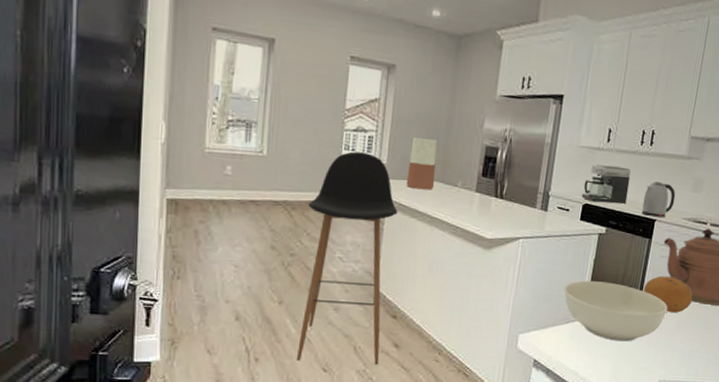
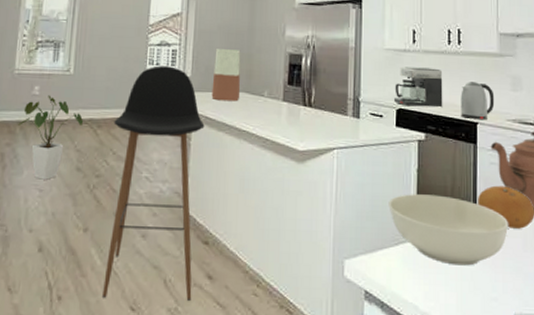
house plant: none [211,175,277,258] -> present [18,95,83,181]

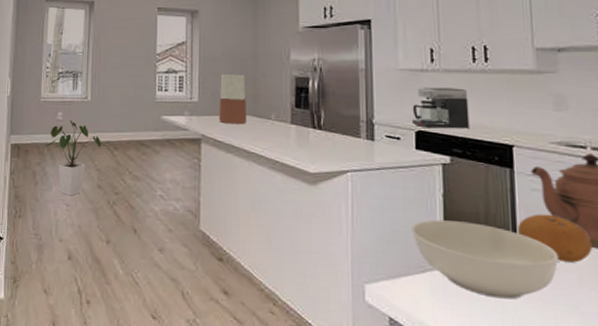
bar stool: present [103,65,205,301] -> none [126,92,214,314]
kettle: present [461,82,495,120] -> none [491,101,534,143]

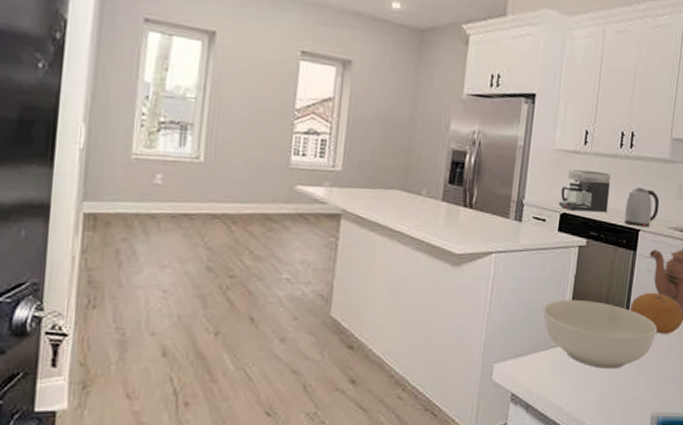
house plant: present [46,120,101,197] -> none [136,185,215,281]
vase: present [219,74,247,125] -> none [364,141,400,200]
kettle: none [491,101,534,143] -> present [624,187,660,228]

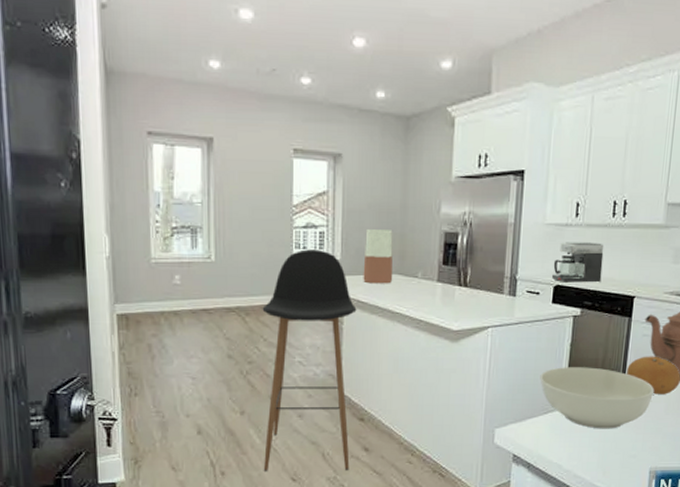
bar stool: none [235,156,355,405] -> present [262,249,357,471]
vase: none [364,141,400,200] -> present [363,229,393,284]
kettle: present [624,187,660,228] -> none [618,255,655,294]

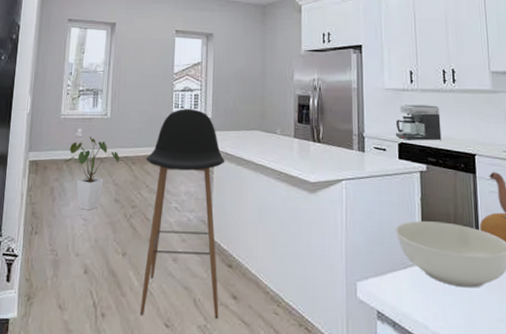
house plant: none [162,284,230,369] -> present [65,136,119,211]
vase: present [363,229,393,284] -> none [230,93,256,139]

